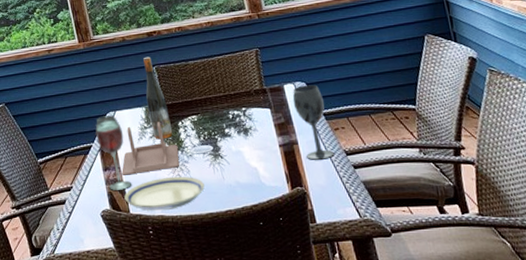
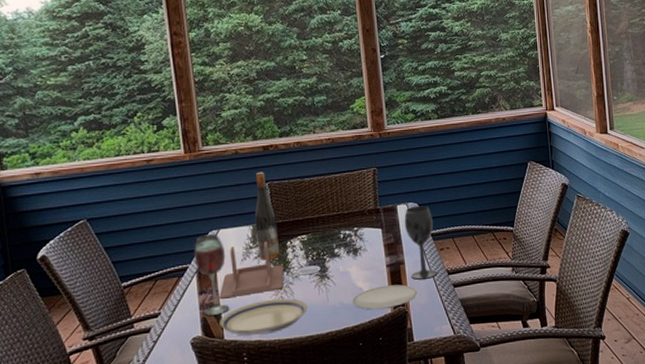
plate: none [248,165,316,190] -> present [352,284,418,310]

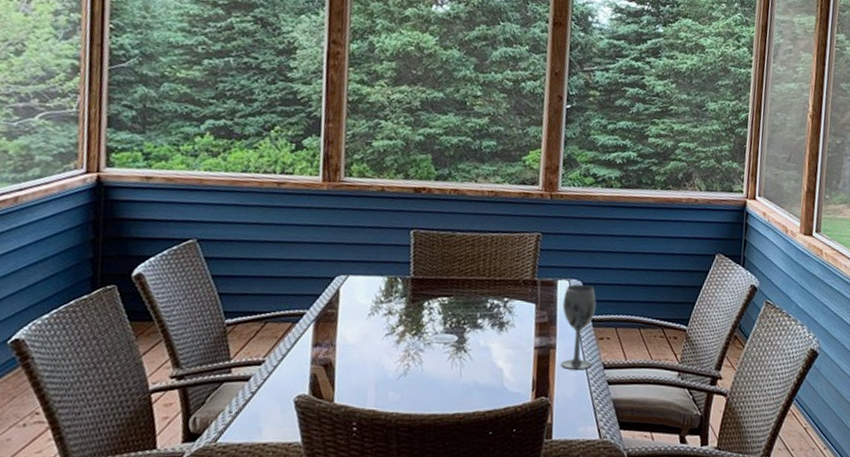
wineglass: present [193,234,229,316] -> none [313,278,352,373]
napkin holder: present [219,241,284,299] -> none [336,296,416,357]
plate: present [220,298,307,336] -> none [331,365,436,405]
wine bottle: present [254,171,280,260] -> none [388,216,417,320]
plate: present [352,284,418,310] -> none [488,369,566,398]

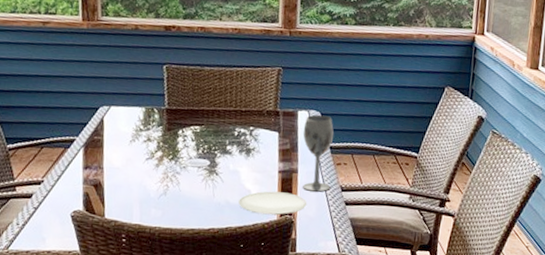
plate: none [488,369,566,398] -> present [238,191,308,216]

